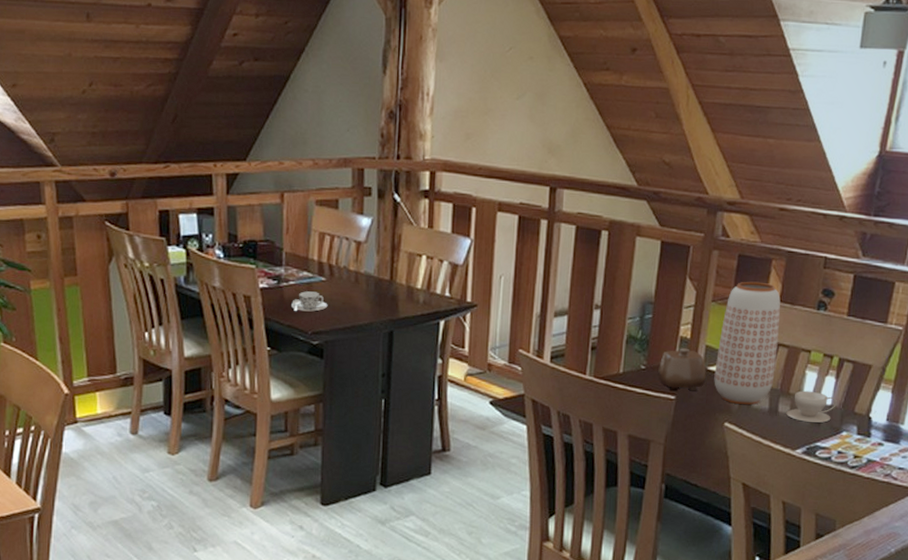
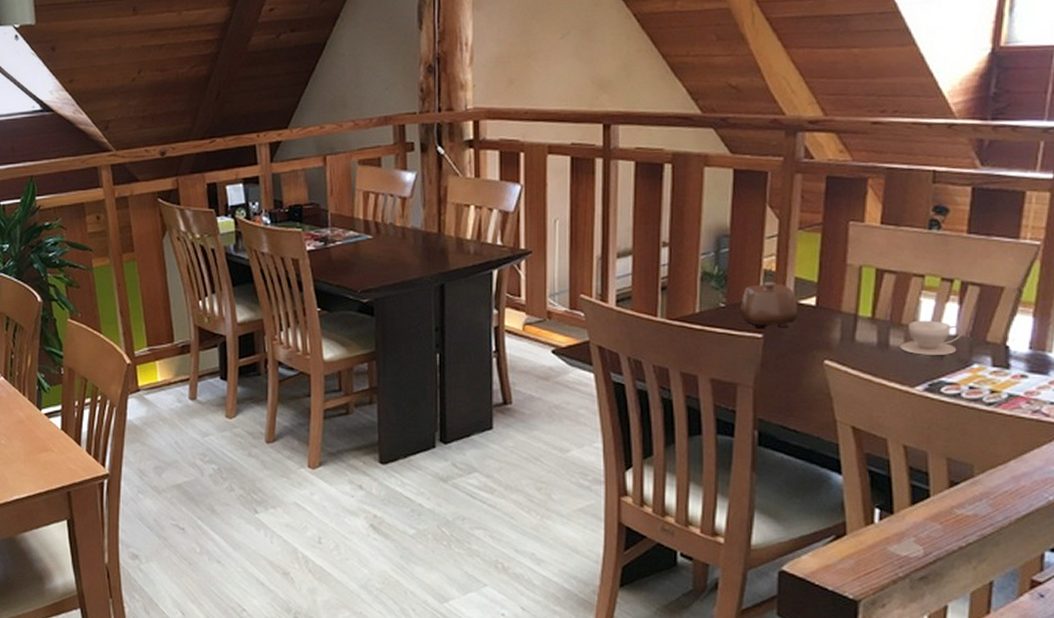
teacup: present [291,291,328,312] -> none [339,250,376,272]
vase: present [714,281,781,405] -> none [807,204,883,340]

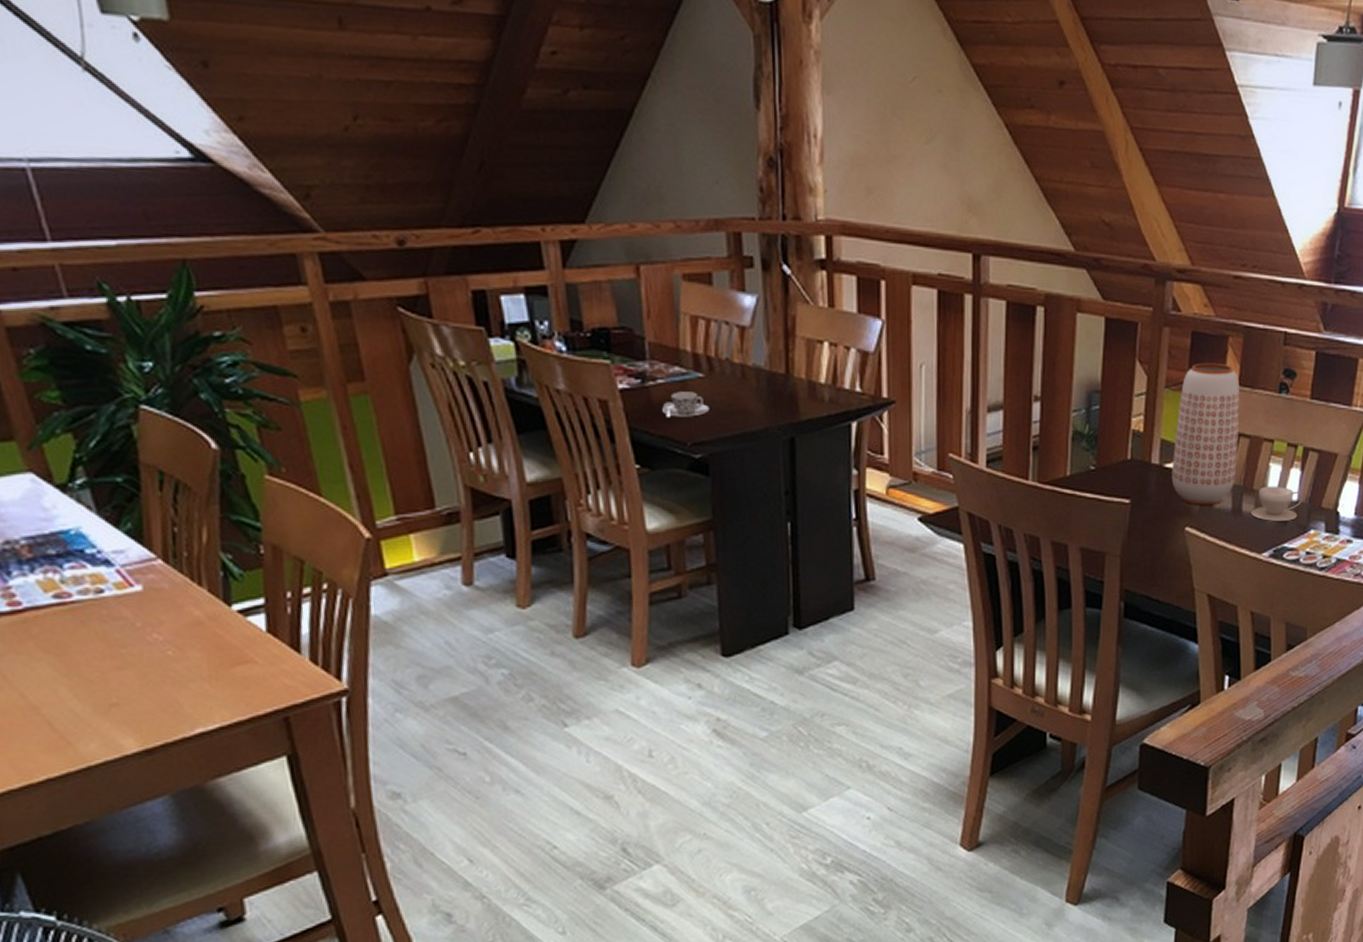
teacup: none [339,250,376,272] -> present [662,391,710,418]
sugar bowl: present [740,282,798,330] -> none [1110,443,1163,495]
vase: none [807,204,883,340] -> present [1171,362,1239,506]

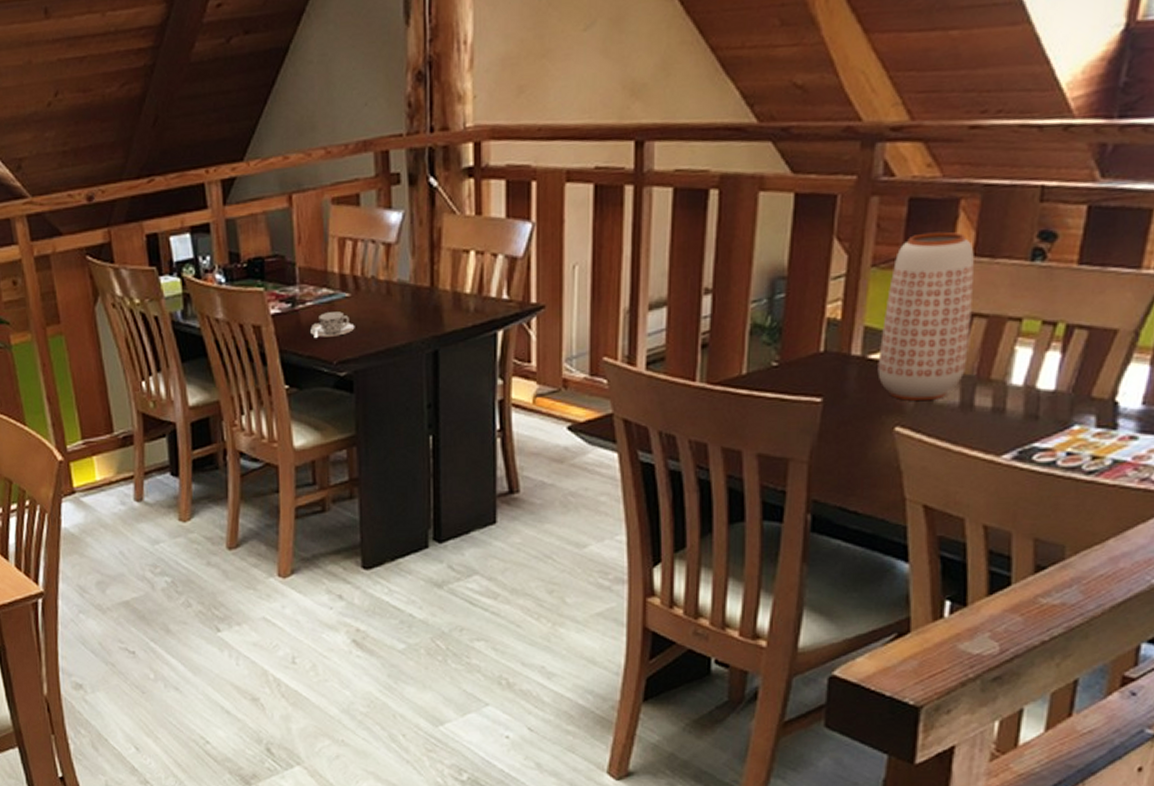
teacup: present [1250,486,1303,521] -> none [986,373,1064,417]

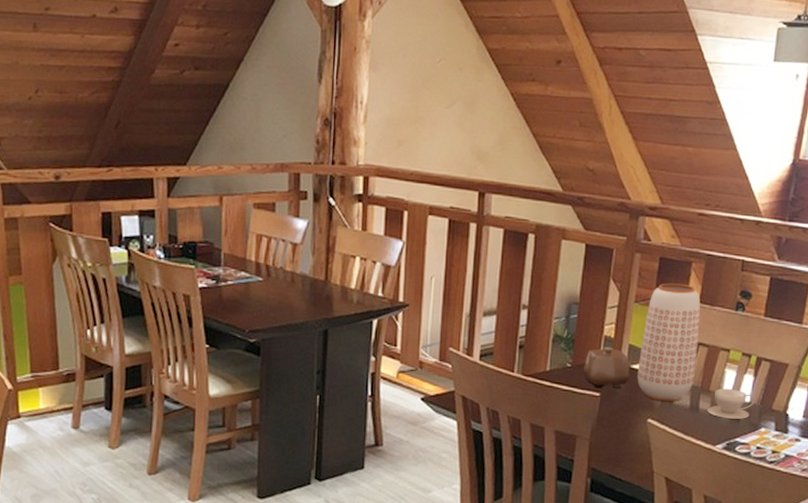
teacup: present [310,311,355,339] -> none [229,291,265,311]
sugar bowl: none [796,333,866,392] -> present [583,347,630,389]
teacup: none [986,373,1064,417] -> present [706,388,755,419]

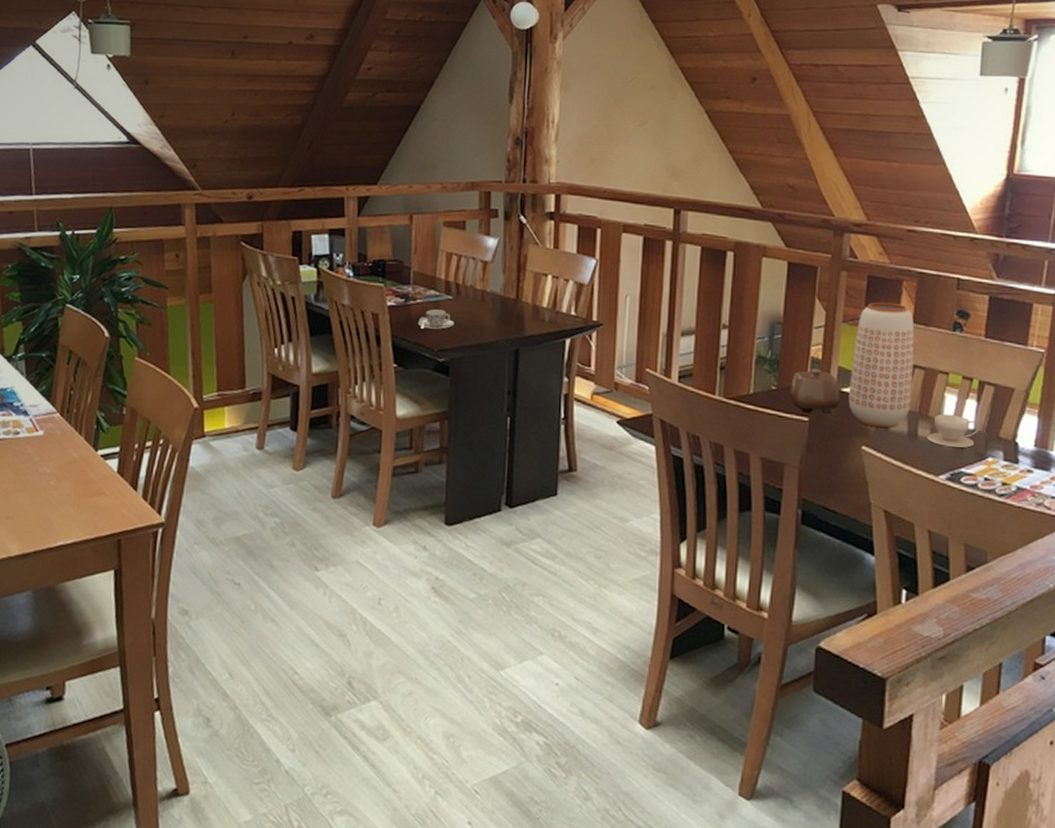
teacup: none [229,291,265,311] -> present [418,309,454,330]

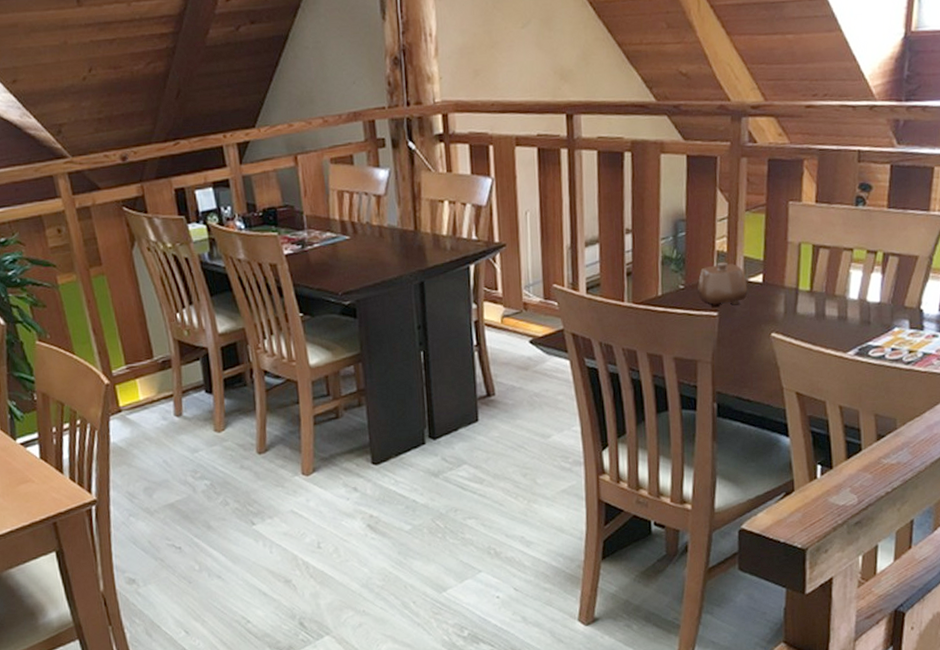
teacup: present [418,309,454,330] -> none [318,251,355,275]
vase: present [848,302,914,428] -> none [755,184,819,313]
teacup: present [926,414,980,448] -> none [834,290,885,323]

